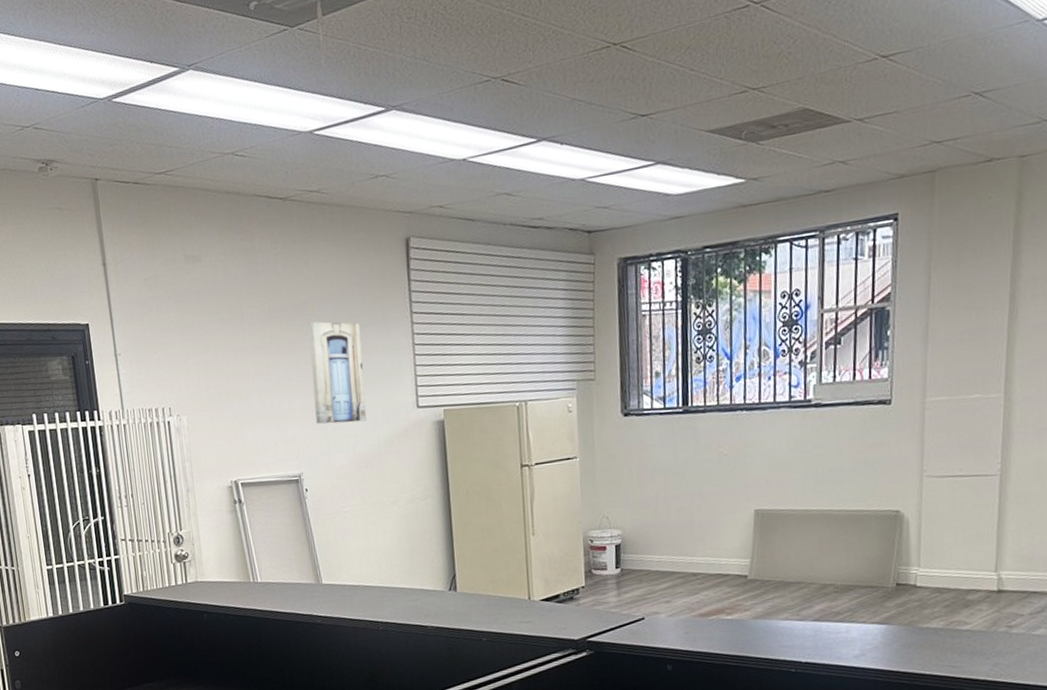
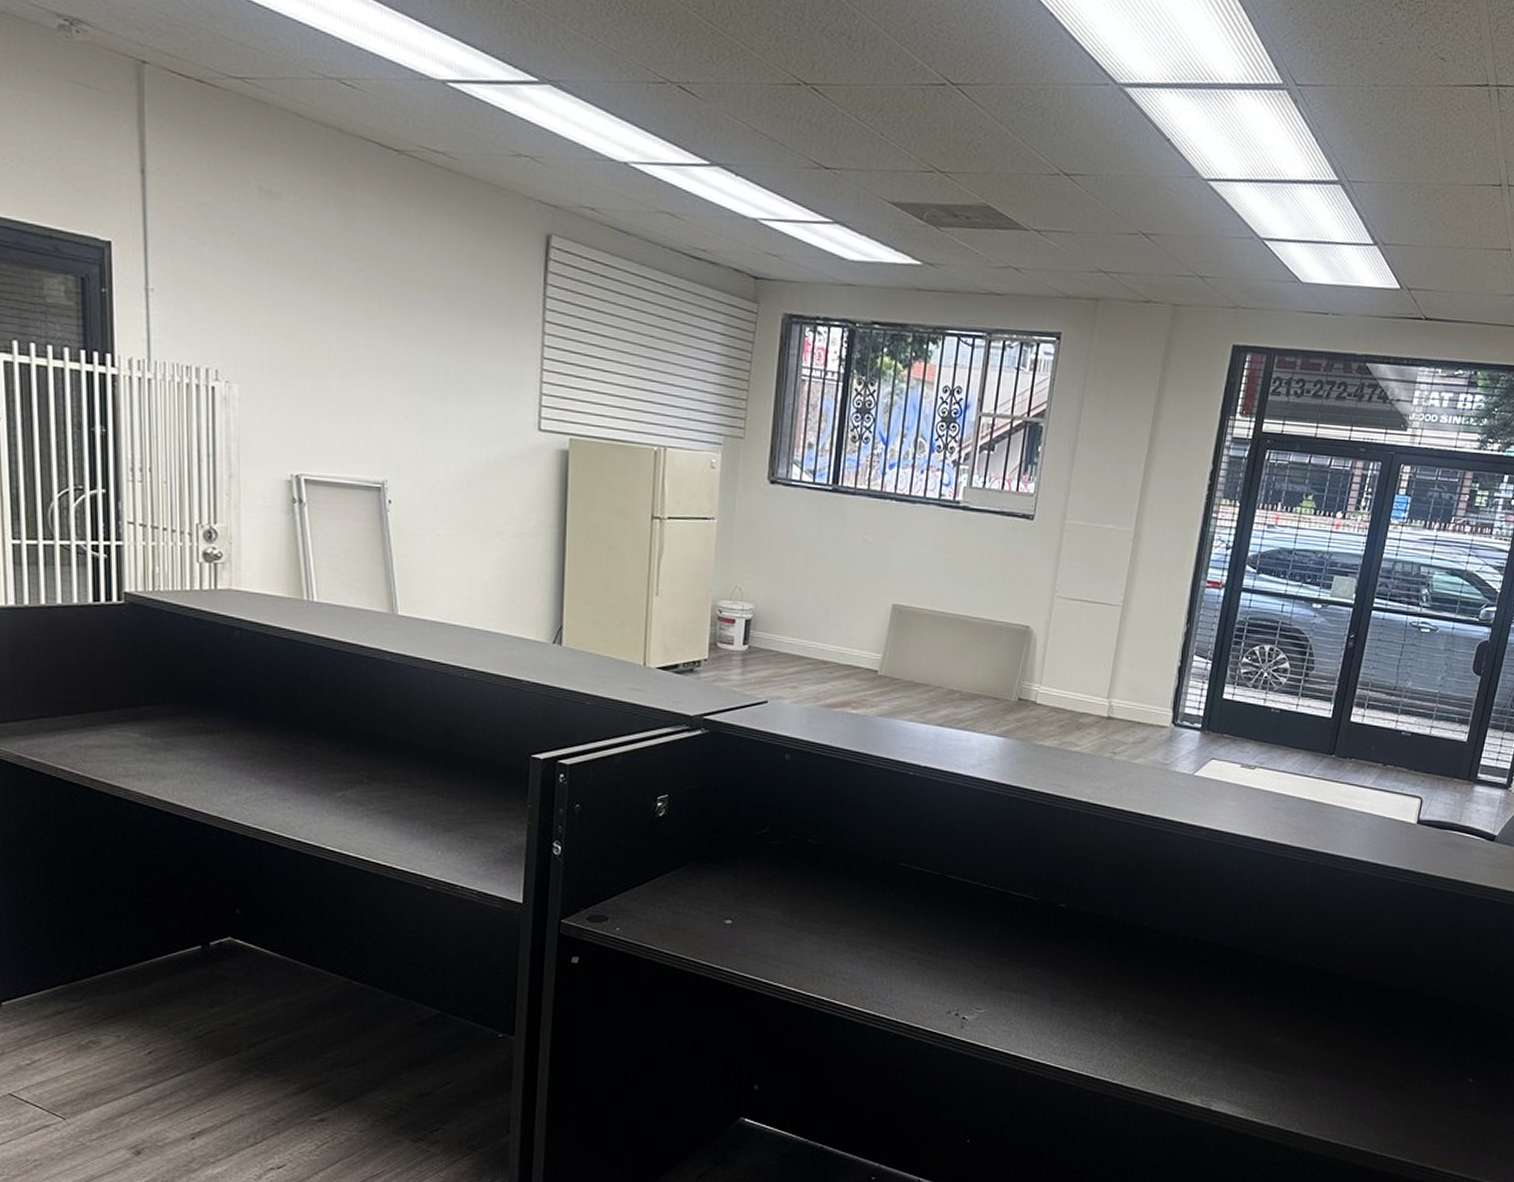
wall art: present [308,321,367,424] -> none [412,305,480,434]

